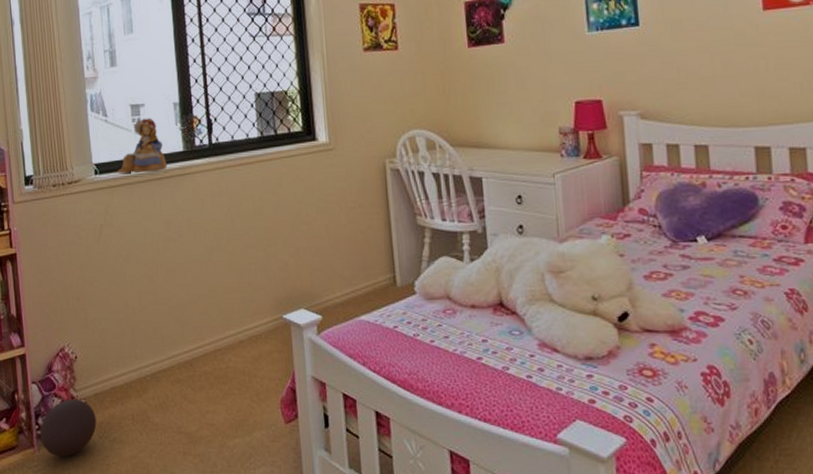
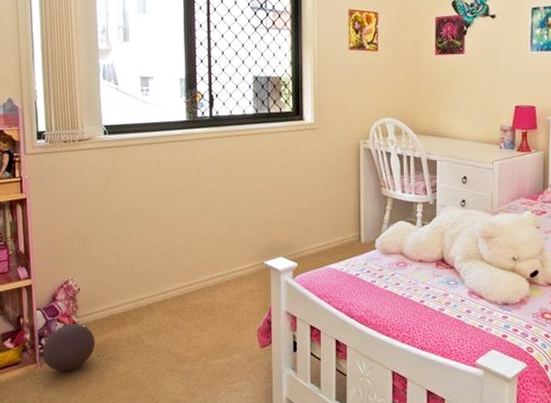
doll: present [117,118,168,174] -> none [125,89,171,137]

